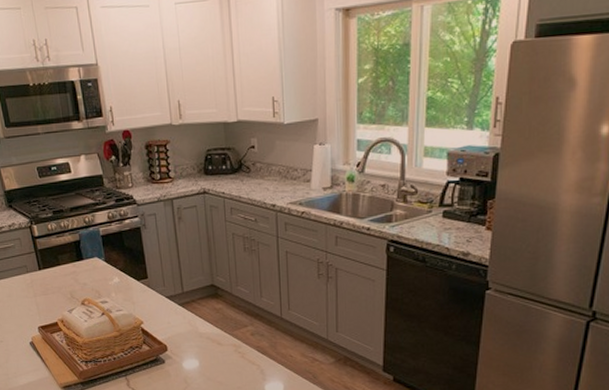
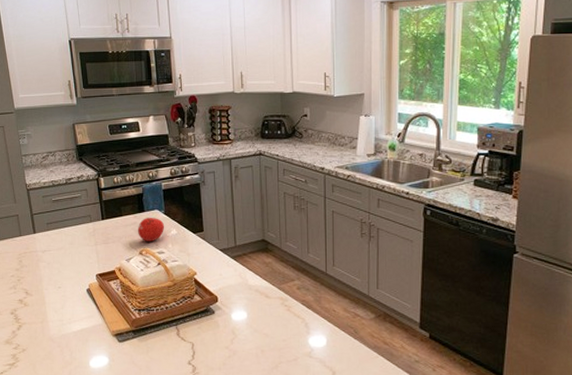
fruit: none [78,266,107,291] -> present [138,218,165,241]

